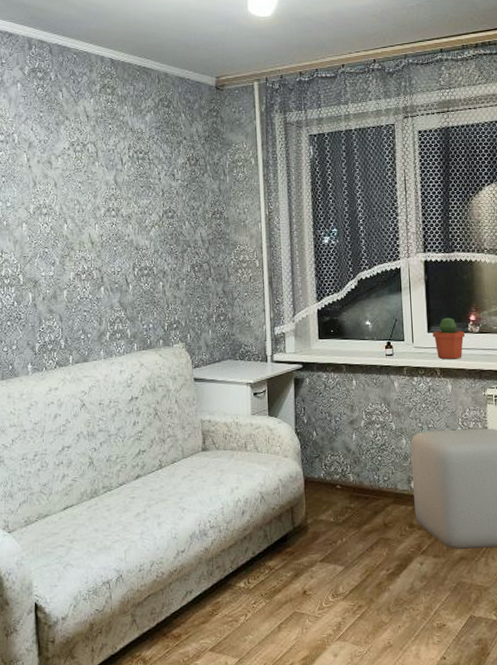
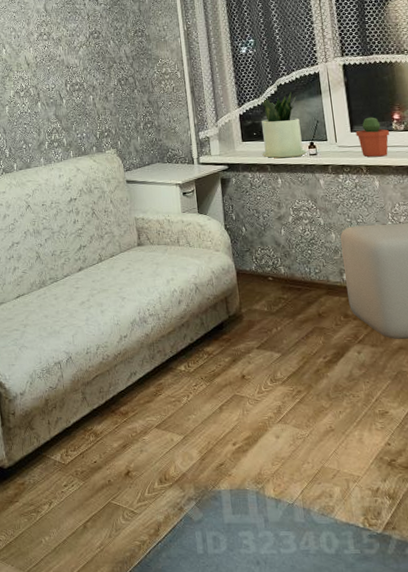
planter: none [337,288,384,358] -> present [261,92,308,159]

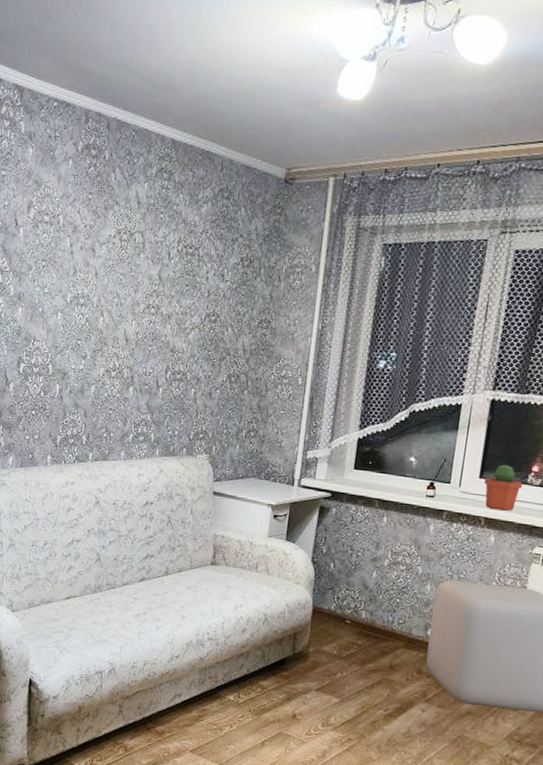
planter: present [261,92,308,159] -> none [372,422,429,497]

